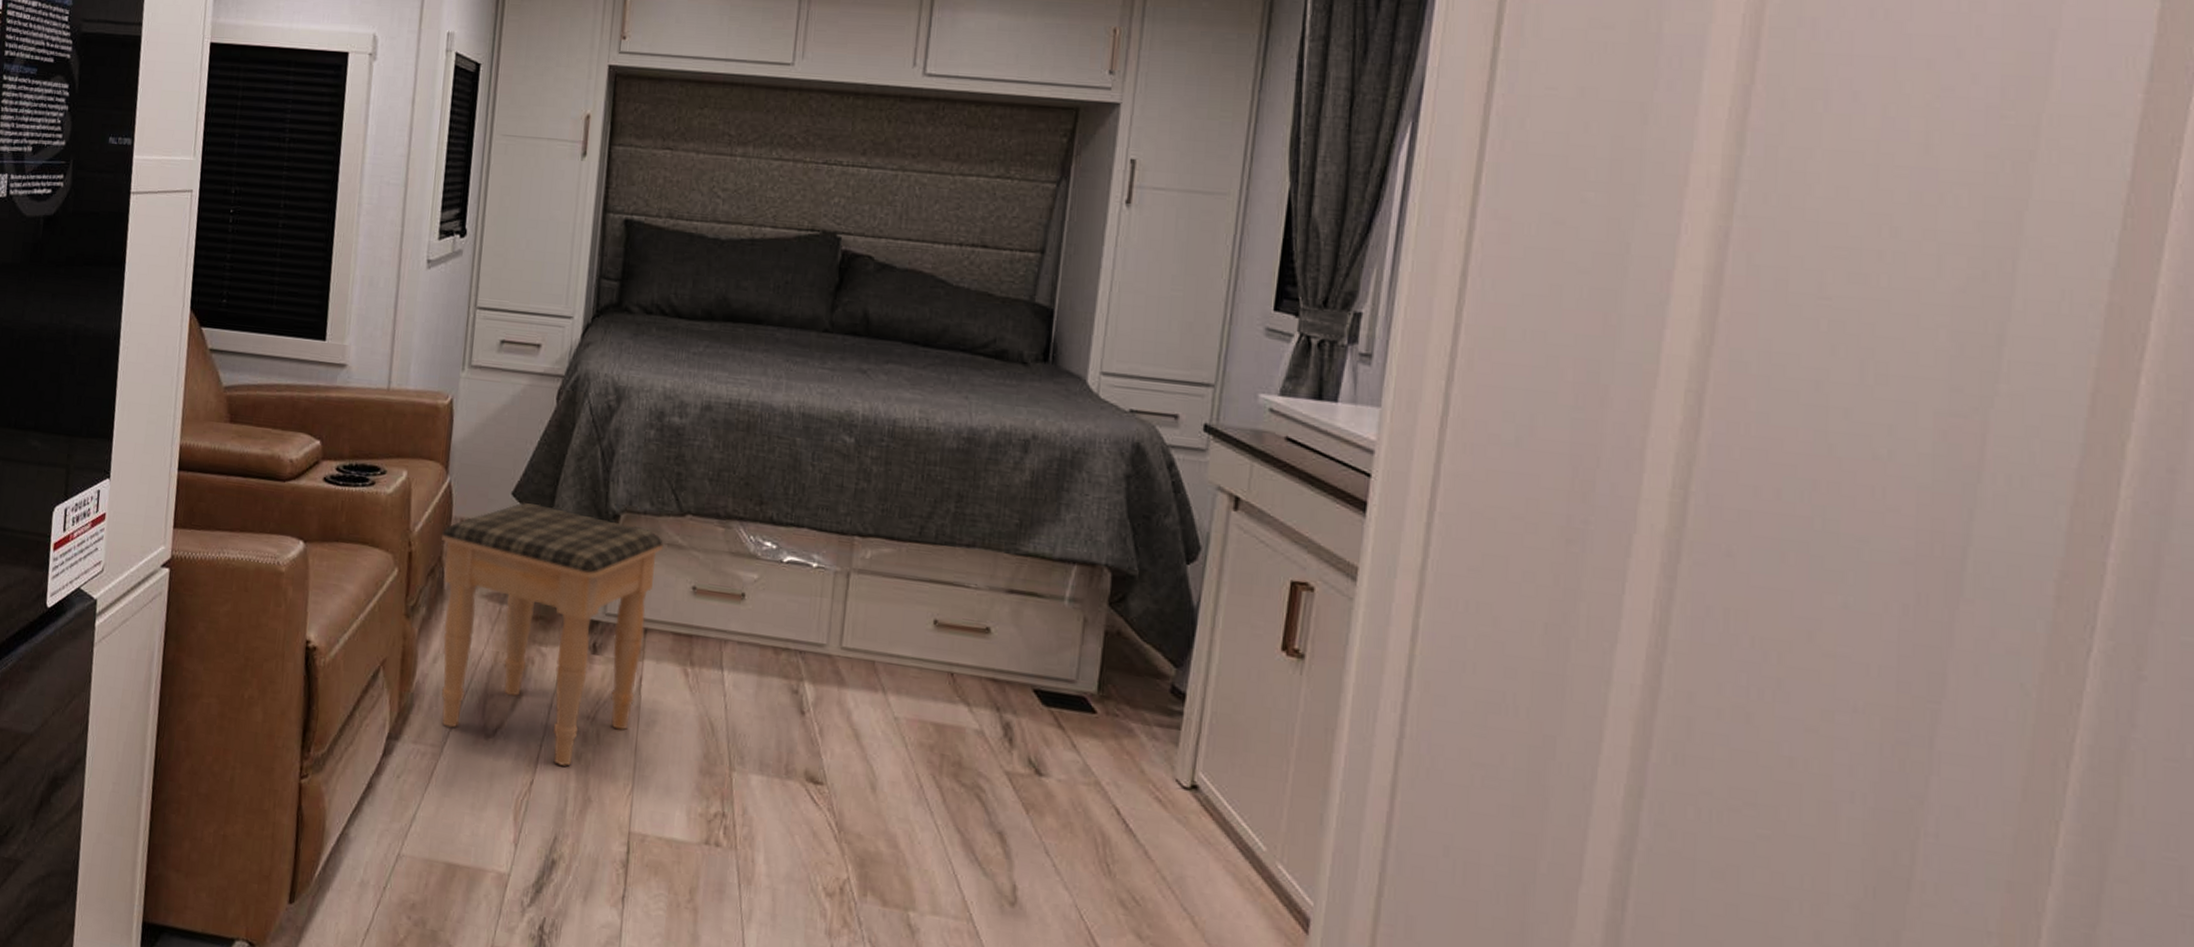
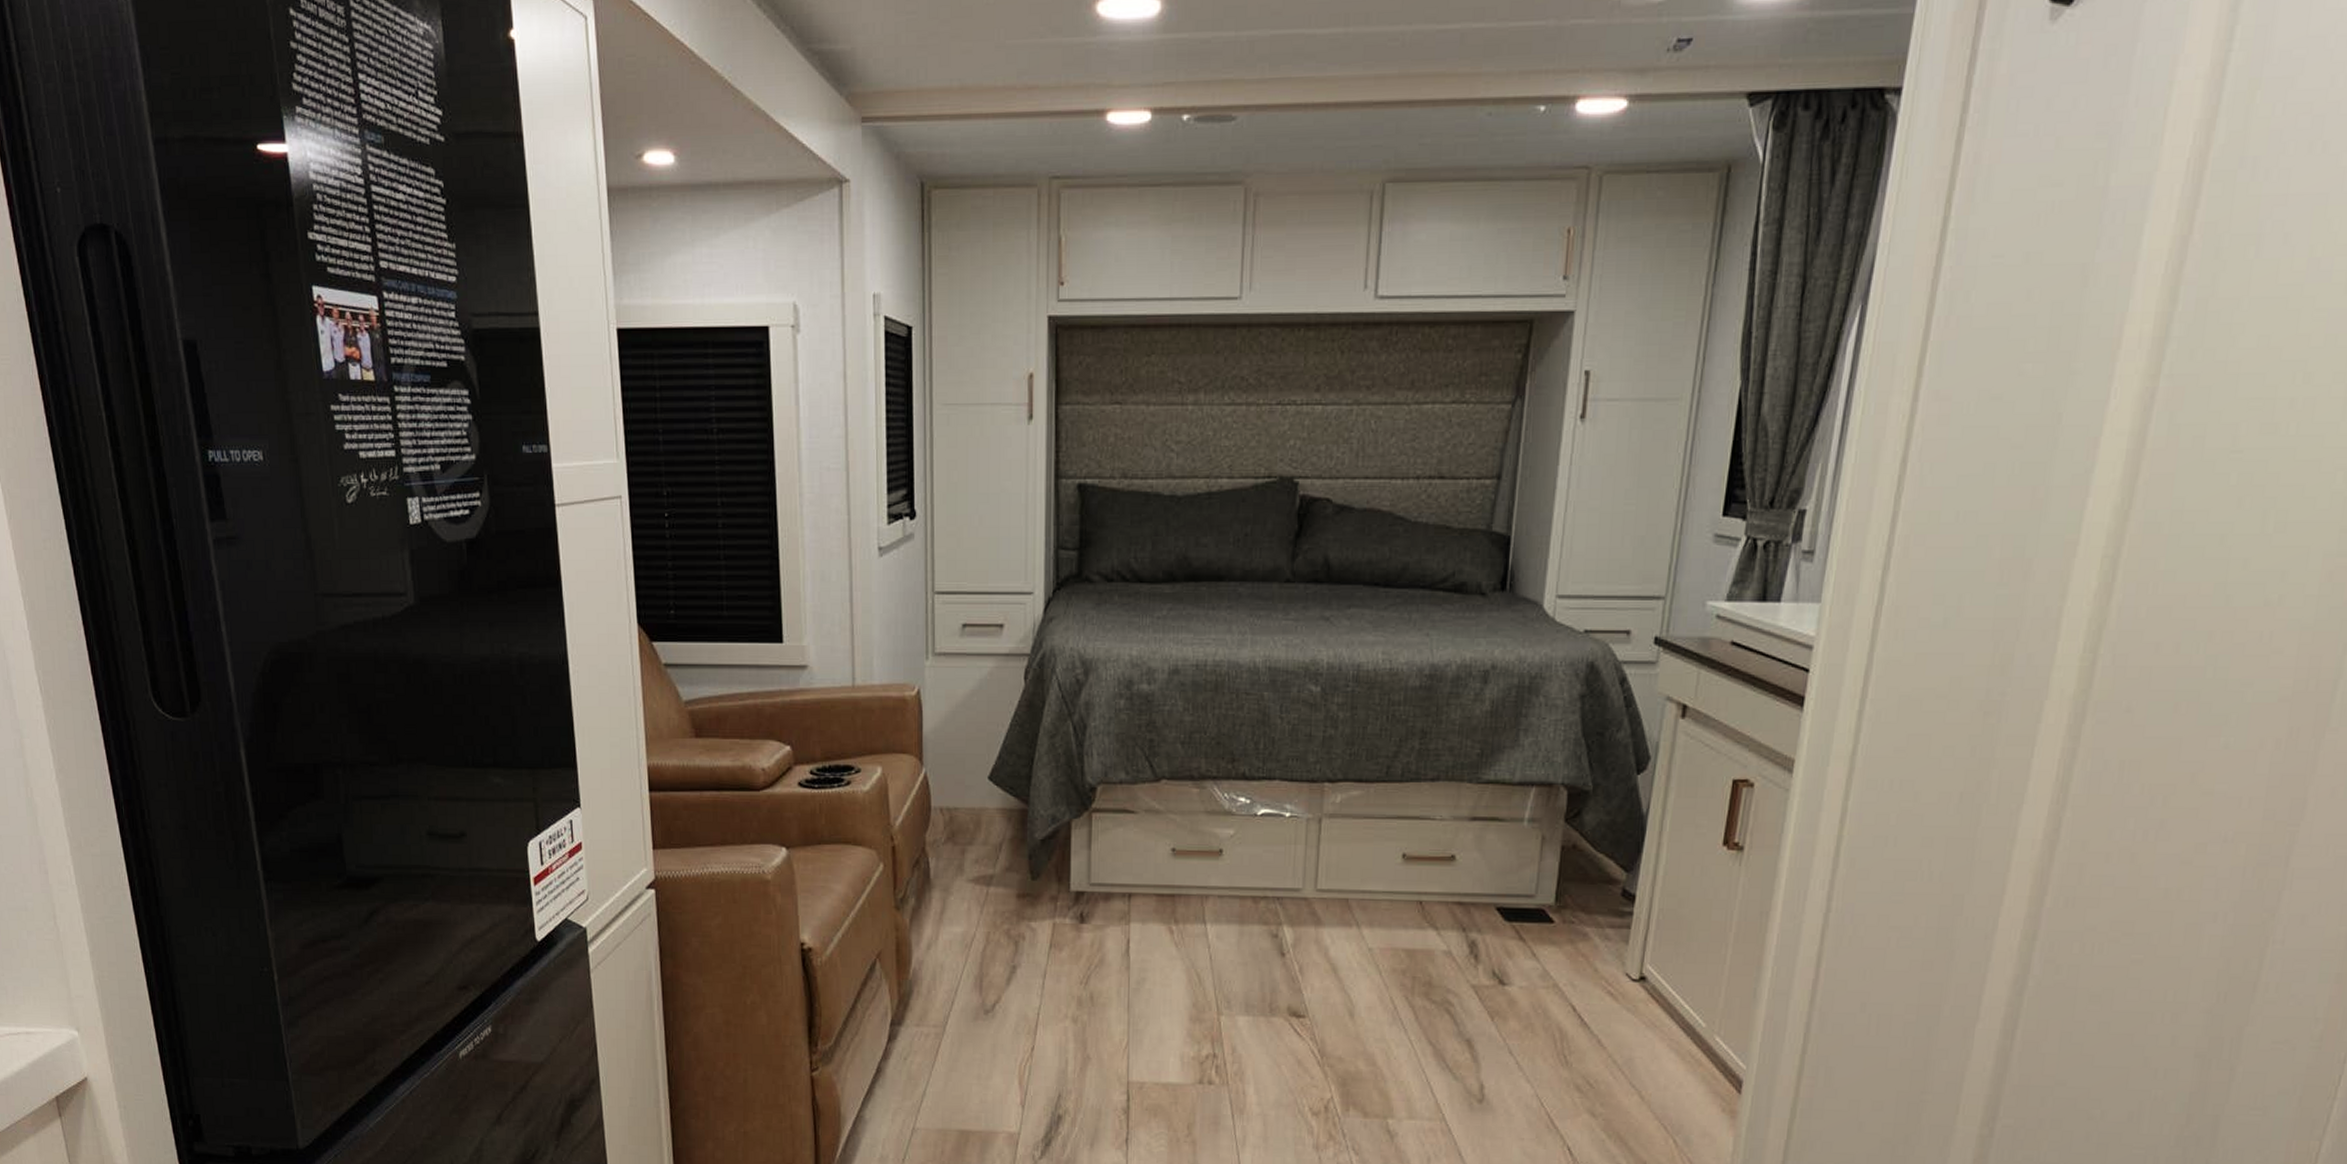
footstool: present [441,501,664,766] -> none [922,784,1142,1030]

